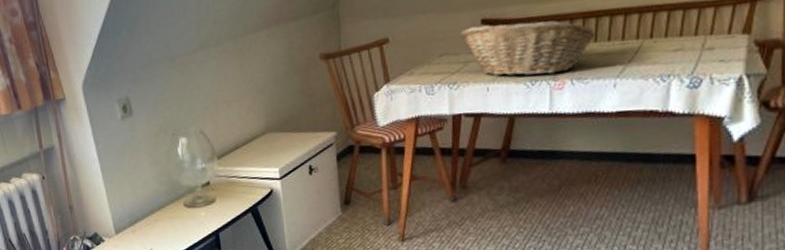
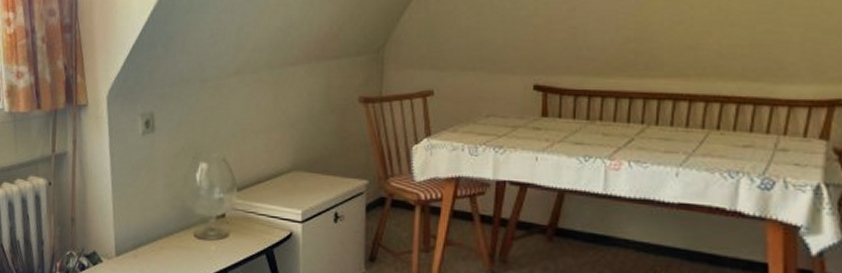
fruit basket: present [461,20,597,77] -> none [511,91,658,153]

